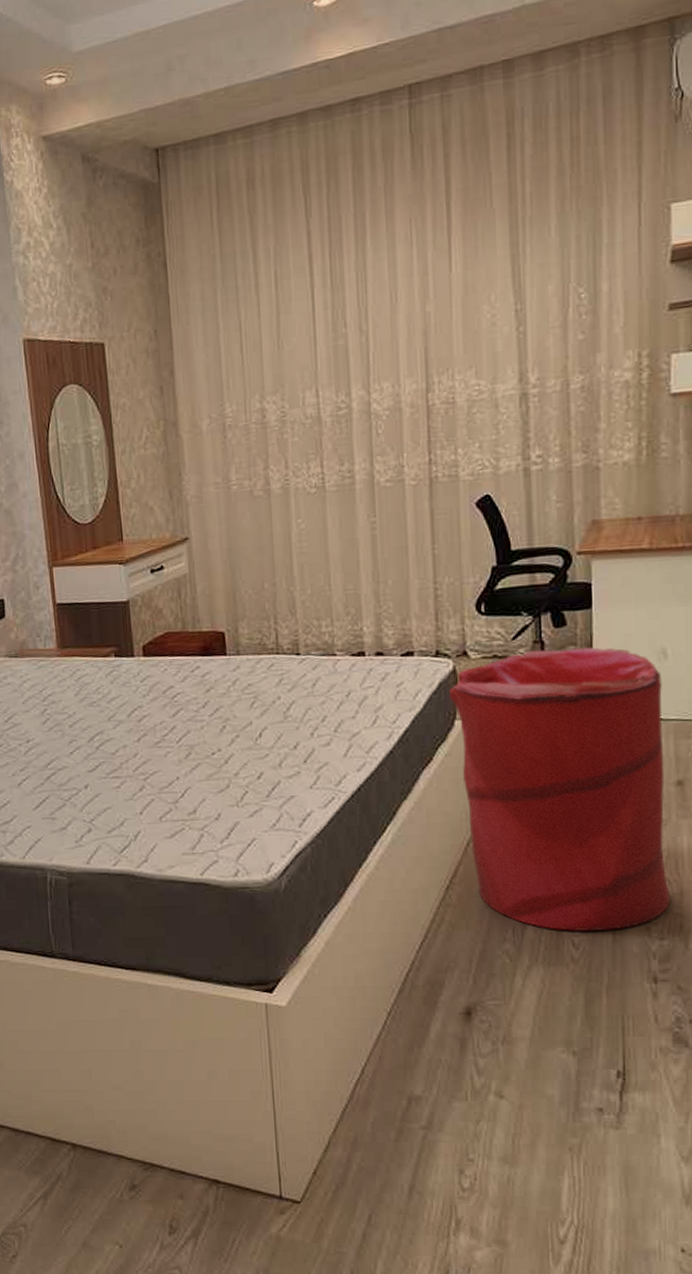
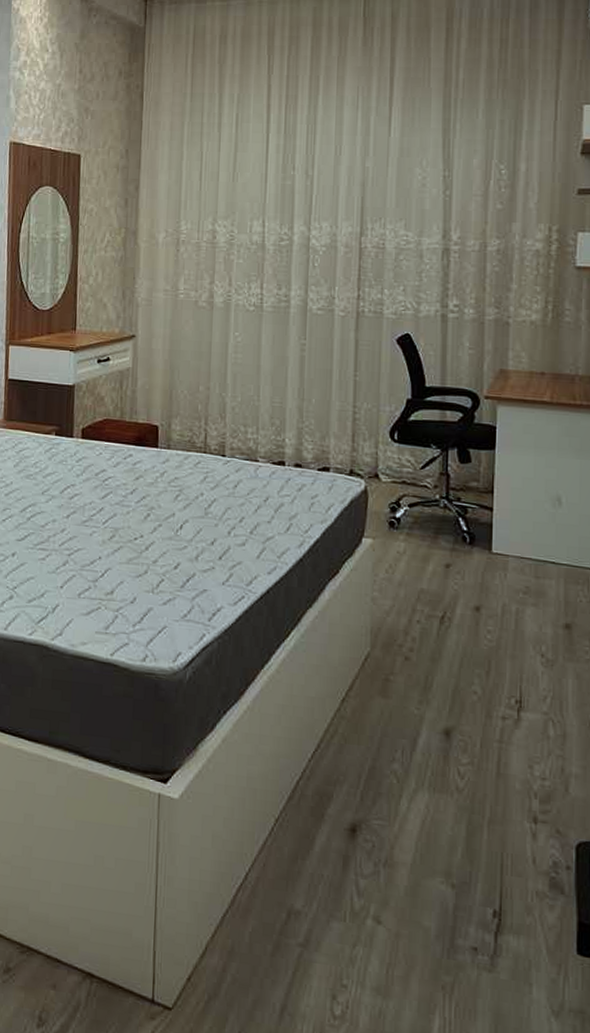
laundry hamper: present [449,647,670,931] -> none [359,481,556,764]

